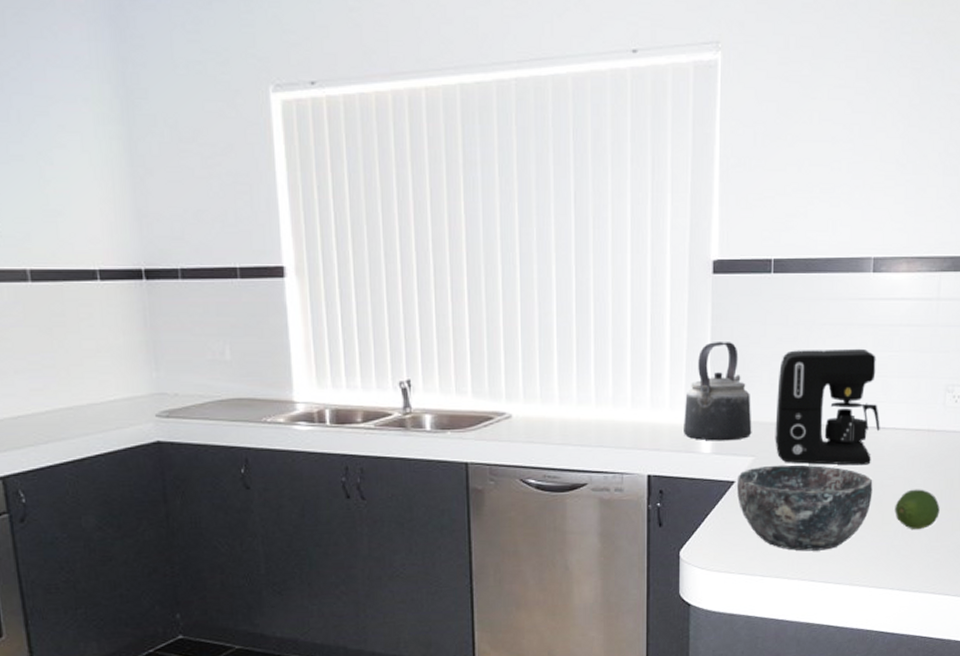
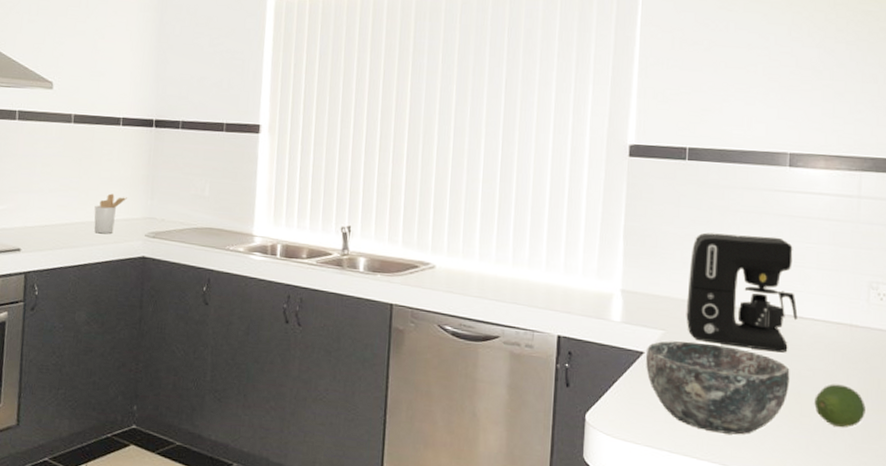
utensil holder: none [82,368,124,420] -> present [94,193,127,234]
kettle: present [684,342,752,441] -> none [595,218,663,313]

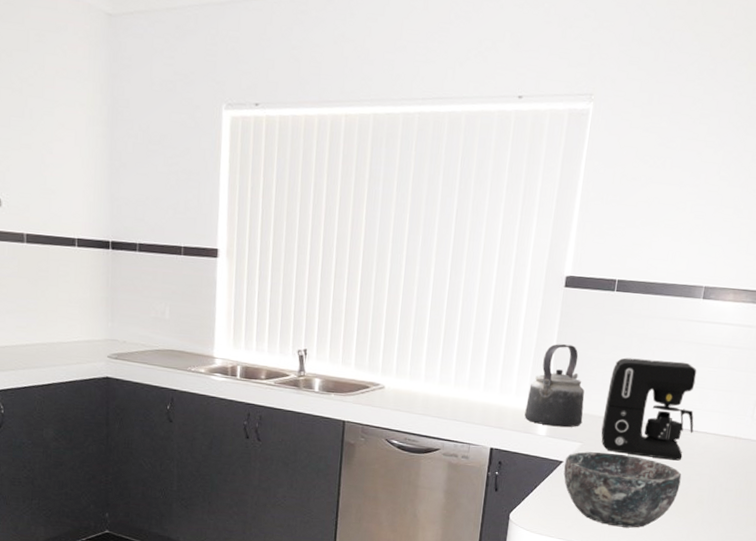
utensil holder: present [94,193,127,234] -> none [54,315,87,355]
kettle: none [595,218,663,313] -> present [524,344,585,428]
fruit: present [814,384,866,428] -> none [697,486,738,521]

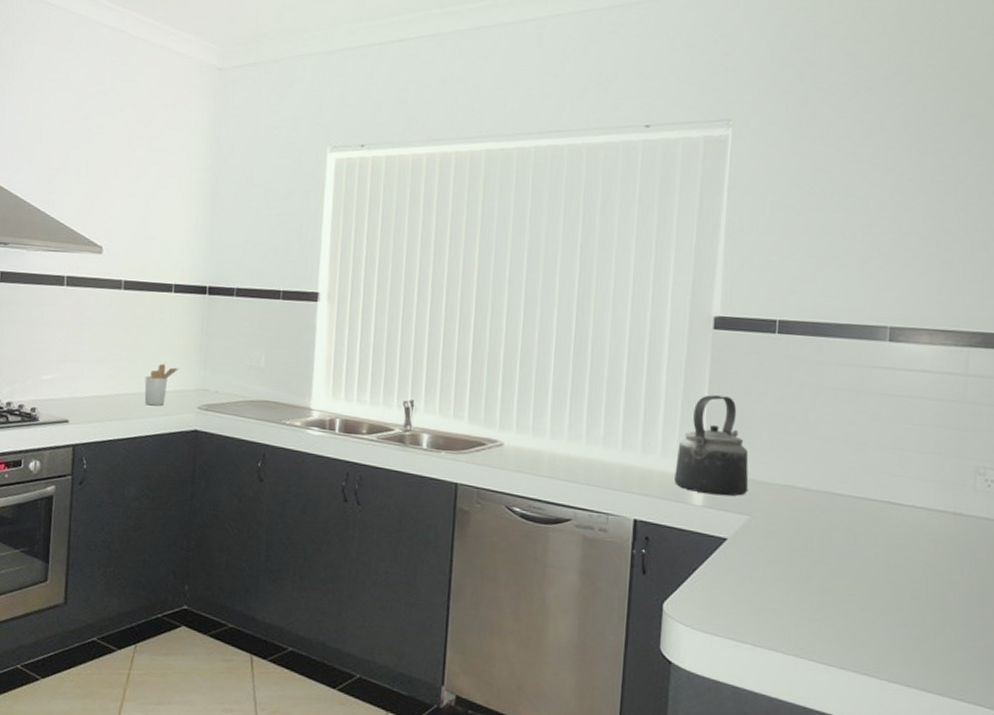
utensil holder: none [54,315,87,355] -> present [144,363,179,406]
bowl: present [563,451,682,528] -> none [728,527,887,629]
coffee maker: present [601,357,697,461] -> none [773,411,896,542]

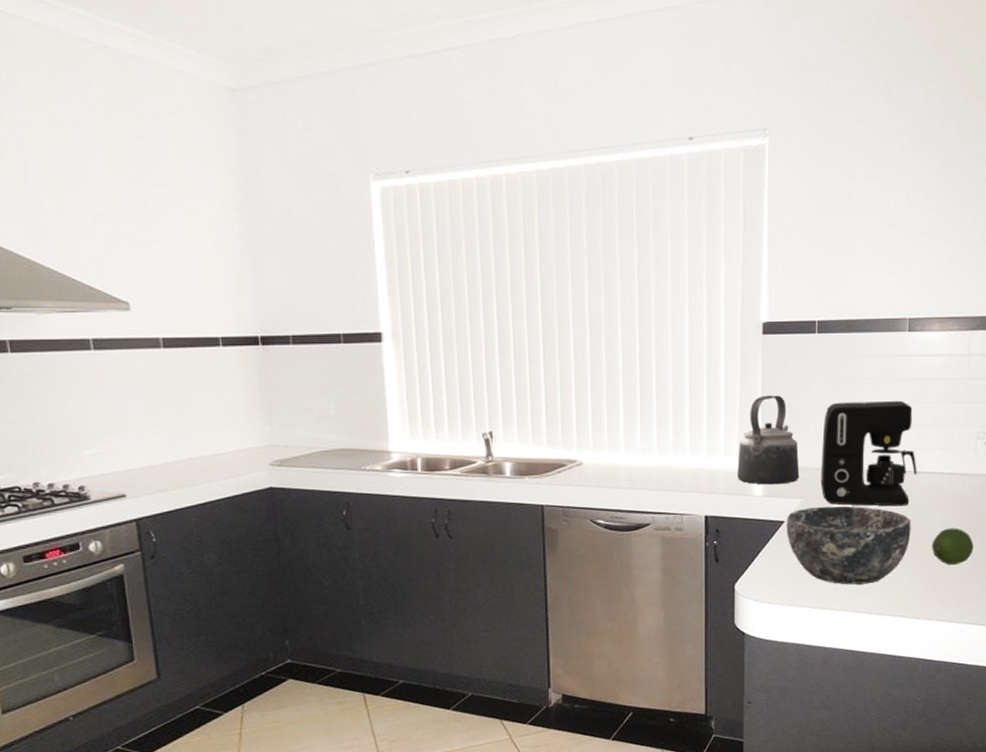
utensil holder: present [144,363,179,406] -> none [205,423,242,468]
bowl: none [728,527,887,629] -> present [786,505,911,585]
coffee maker: none [773,411,896,542] -> present [820,400,917,506]
fruit: none [913,576,970,624] -> present [932,528,974,566]

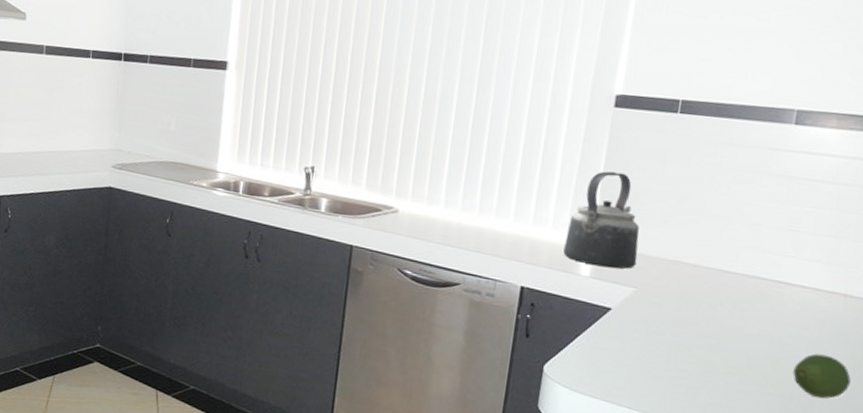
bowl: present [786,505,911,585] -> none [612,299,770,398]
coffee maker: present [820,400,917,506] -> none [660,190,789,319]

